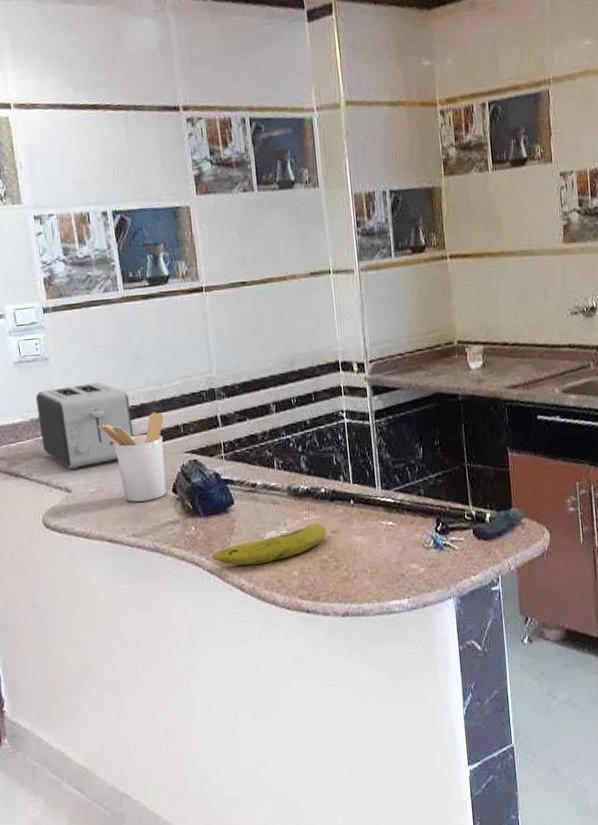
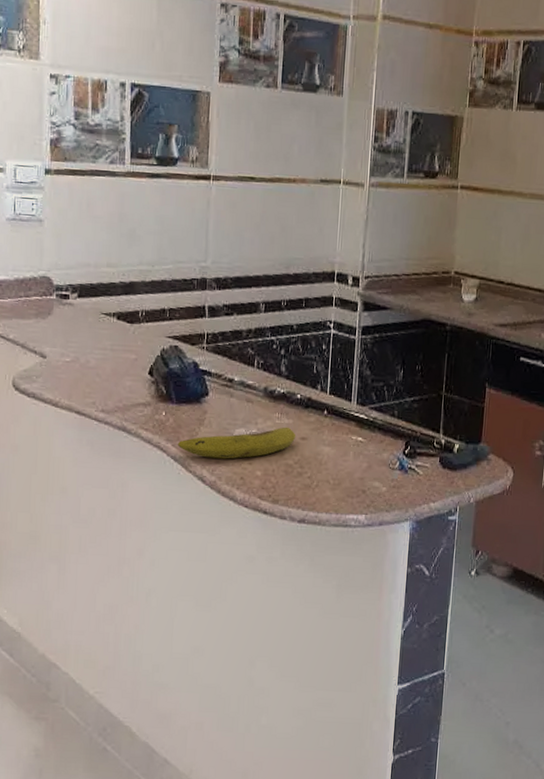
toaster: present [35,381,134,469] -> none [23,251,119,336]
utensil holder: present [97,412,167,502] -> none [82,292,152,379]

